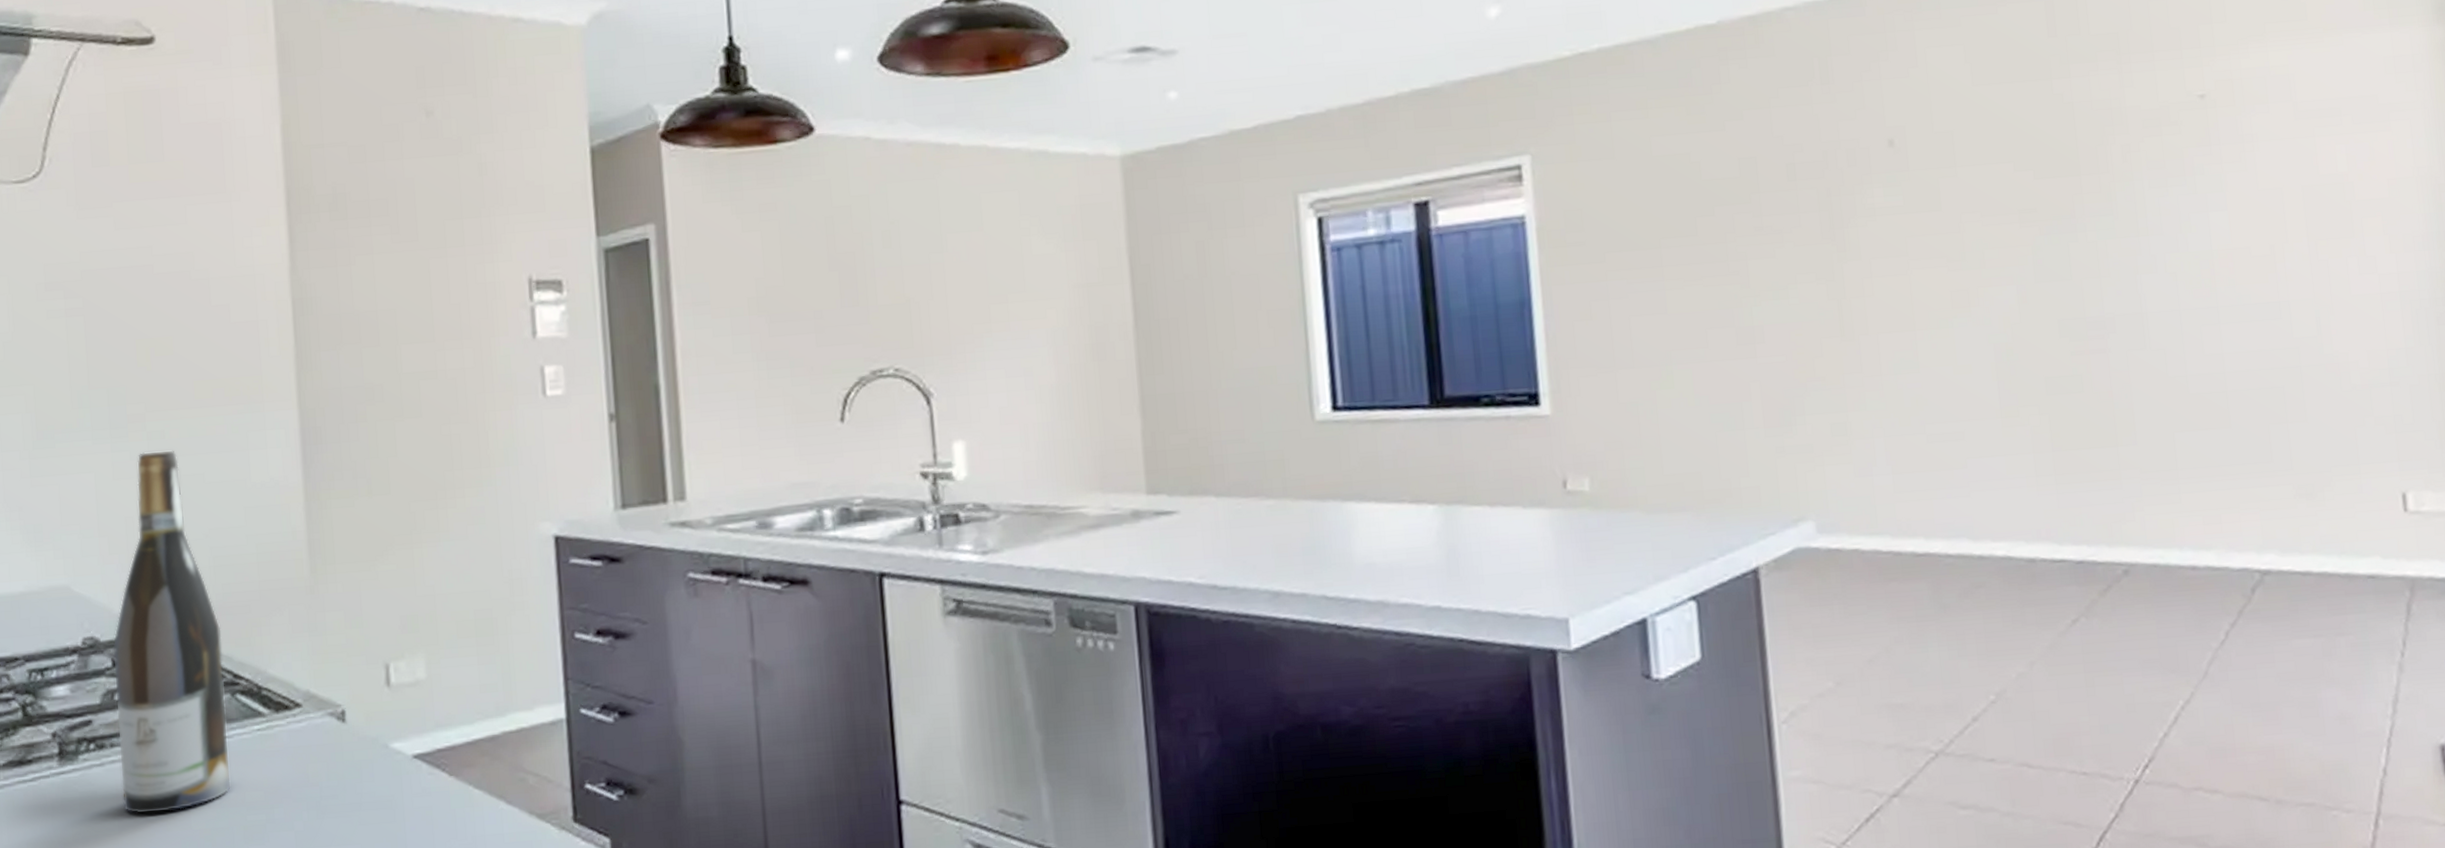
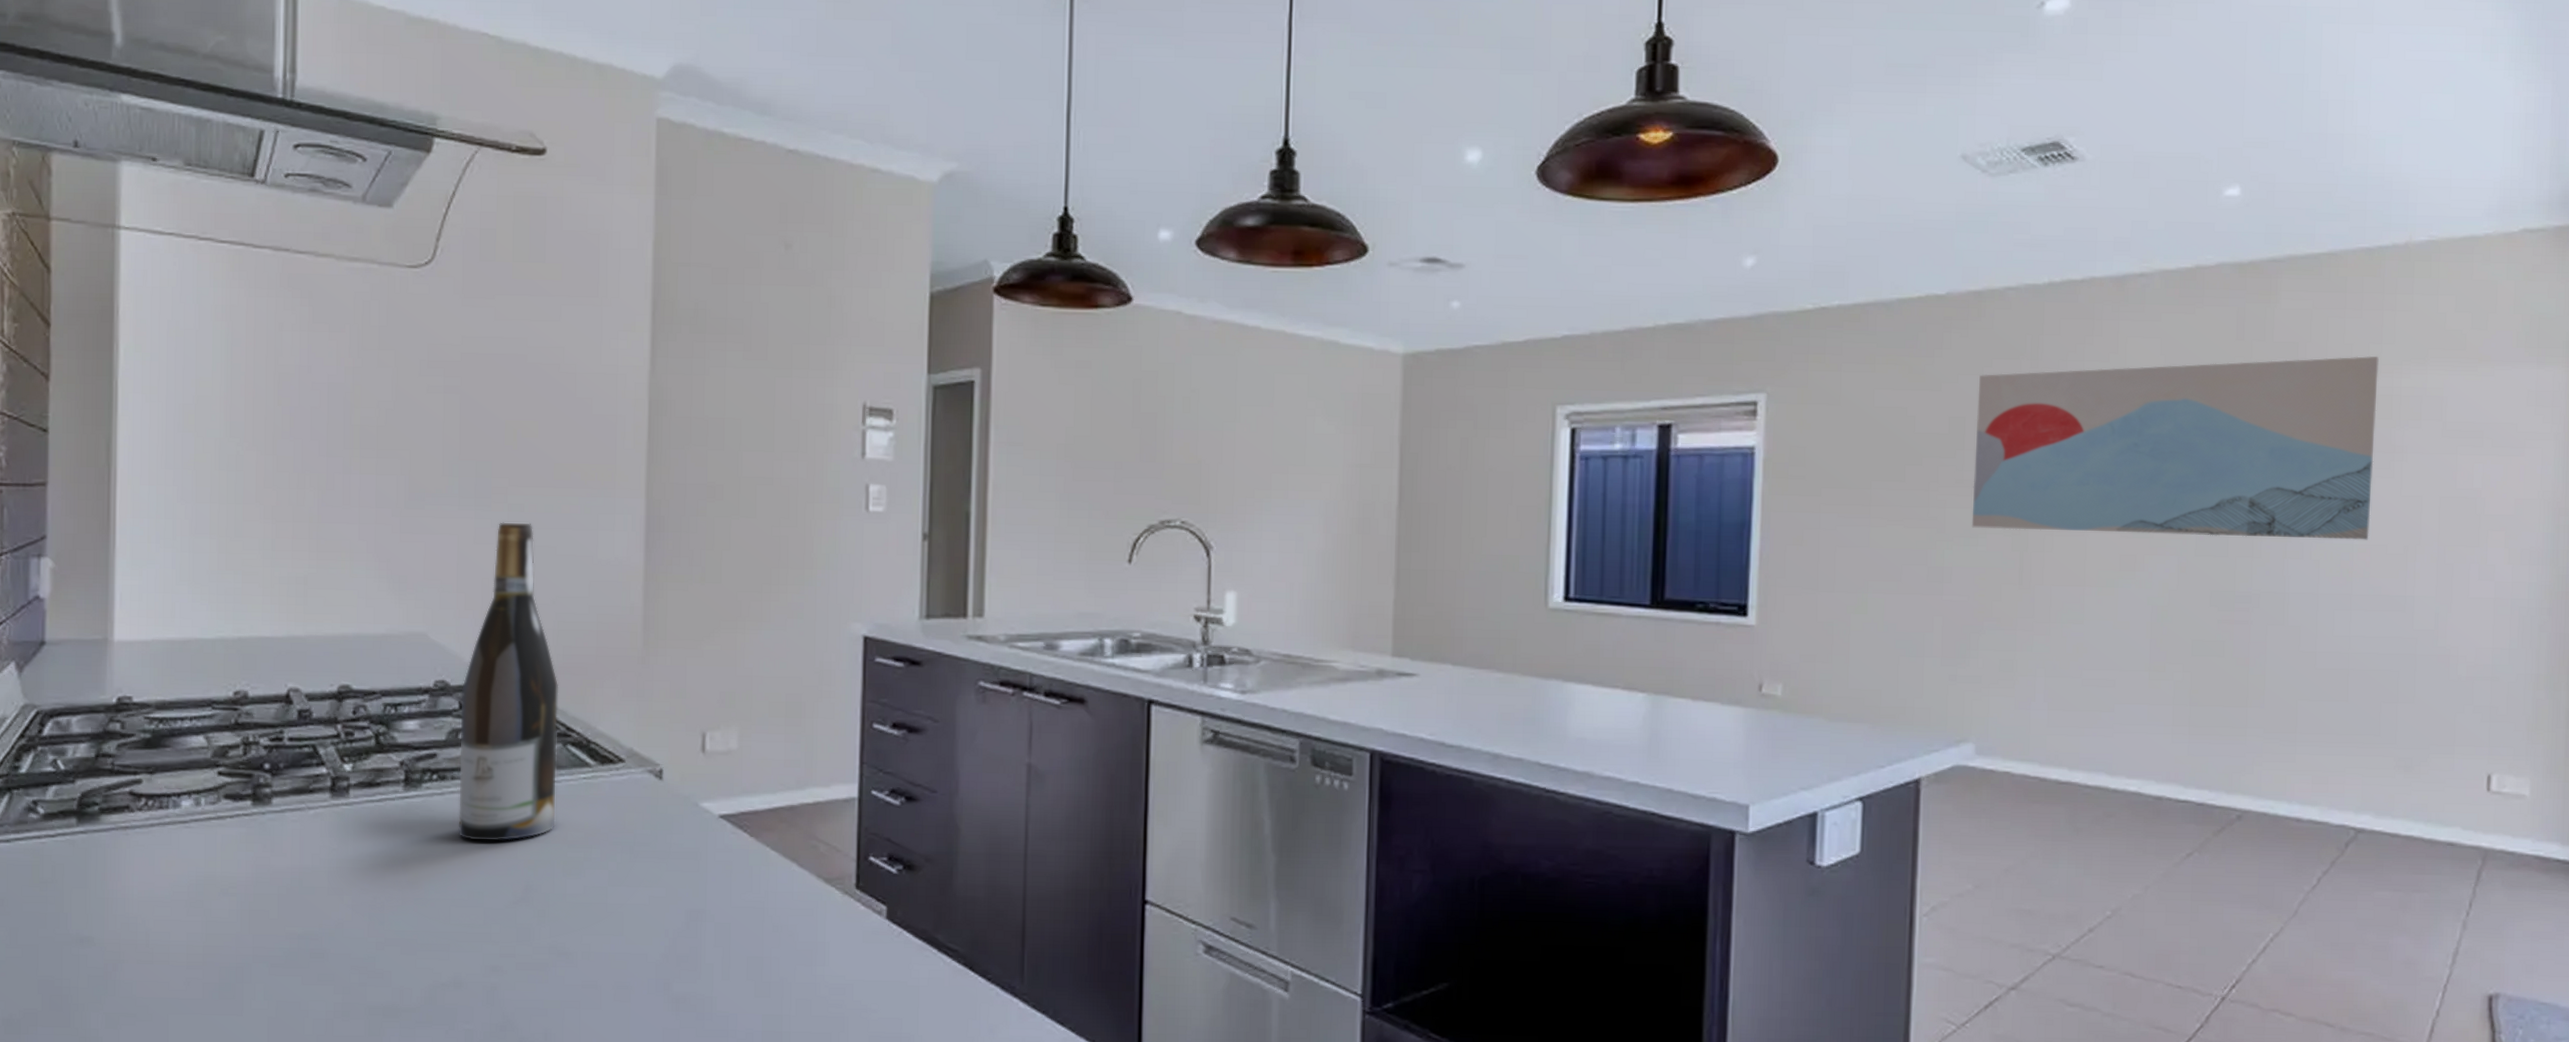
wall art: none [1766,38,2229,279] -> present [1971,355,2379,540]

